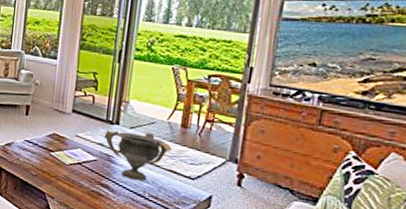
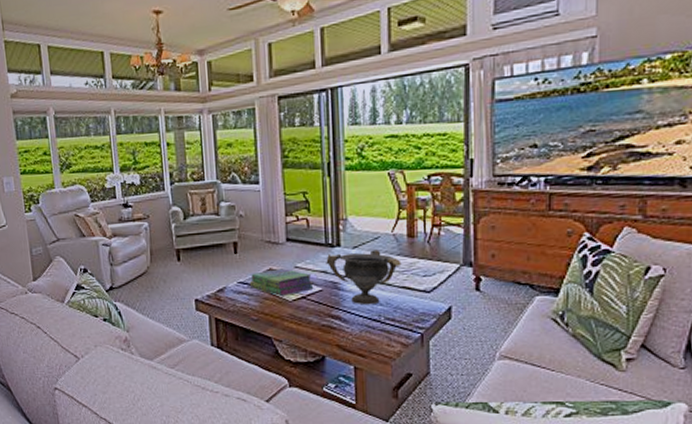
stack of books: none [34,134,90,159] -> present [249,267,314,296]

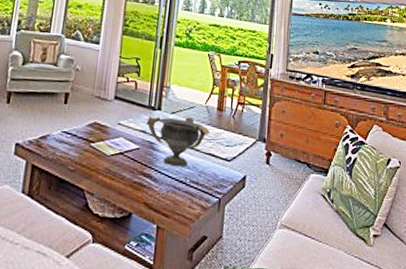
stack of books: present [249,267,314,296] -> none [72,122,133,150]

